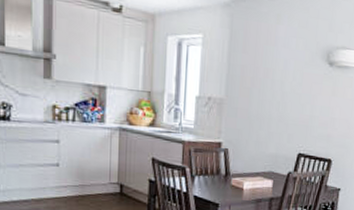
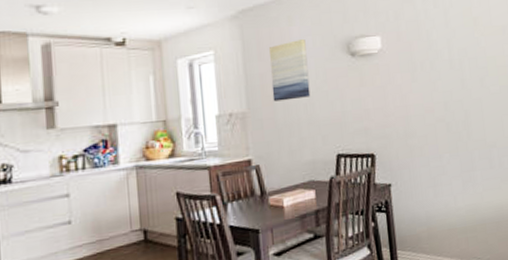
wall art: none [250,39,290,97] -> present [269,39,311,102]

